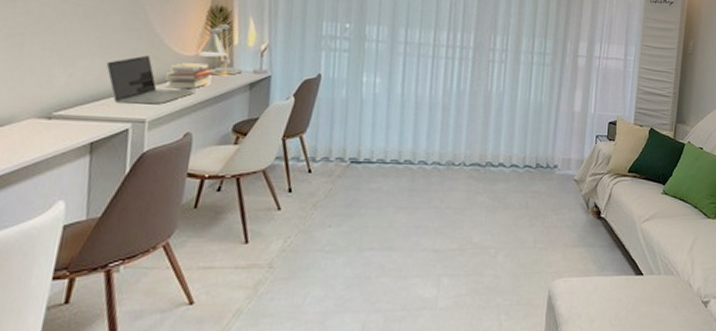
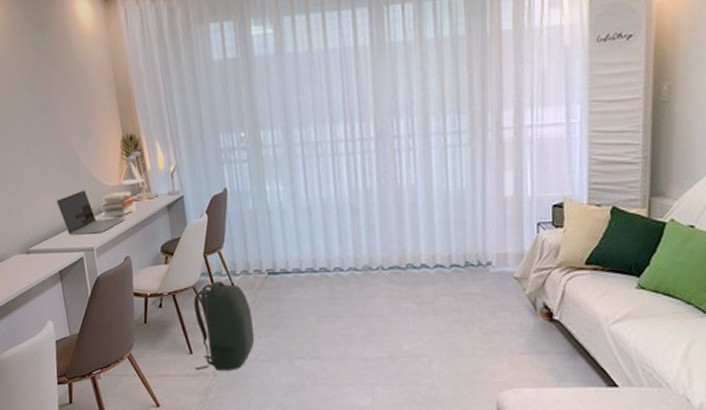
backpack: none [248,167,326,262] -> present [193,281,255,371]

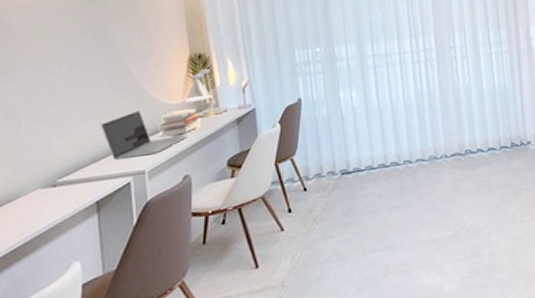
backpack: present [193,281,255,371] -> none [261,187,327,285]

